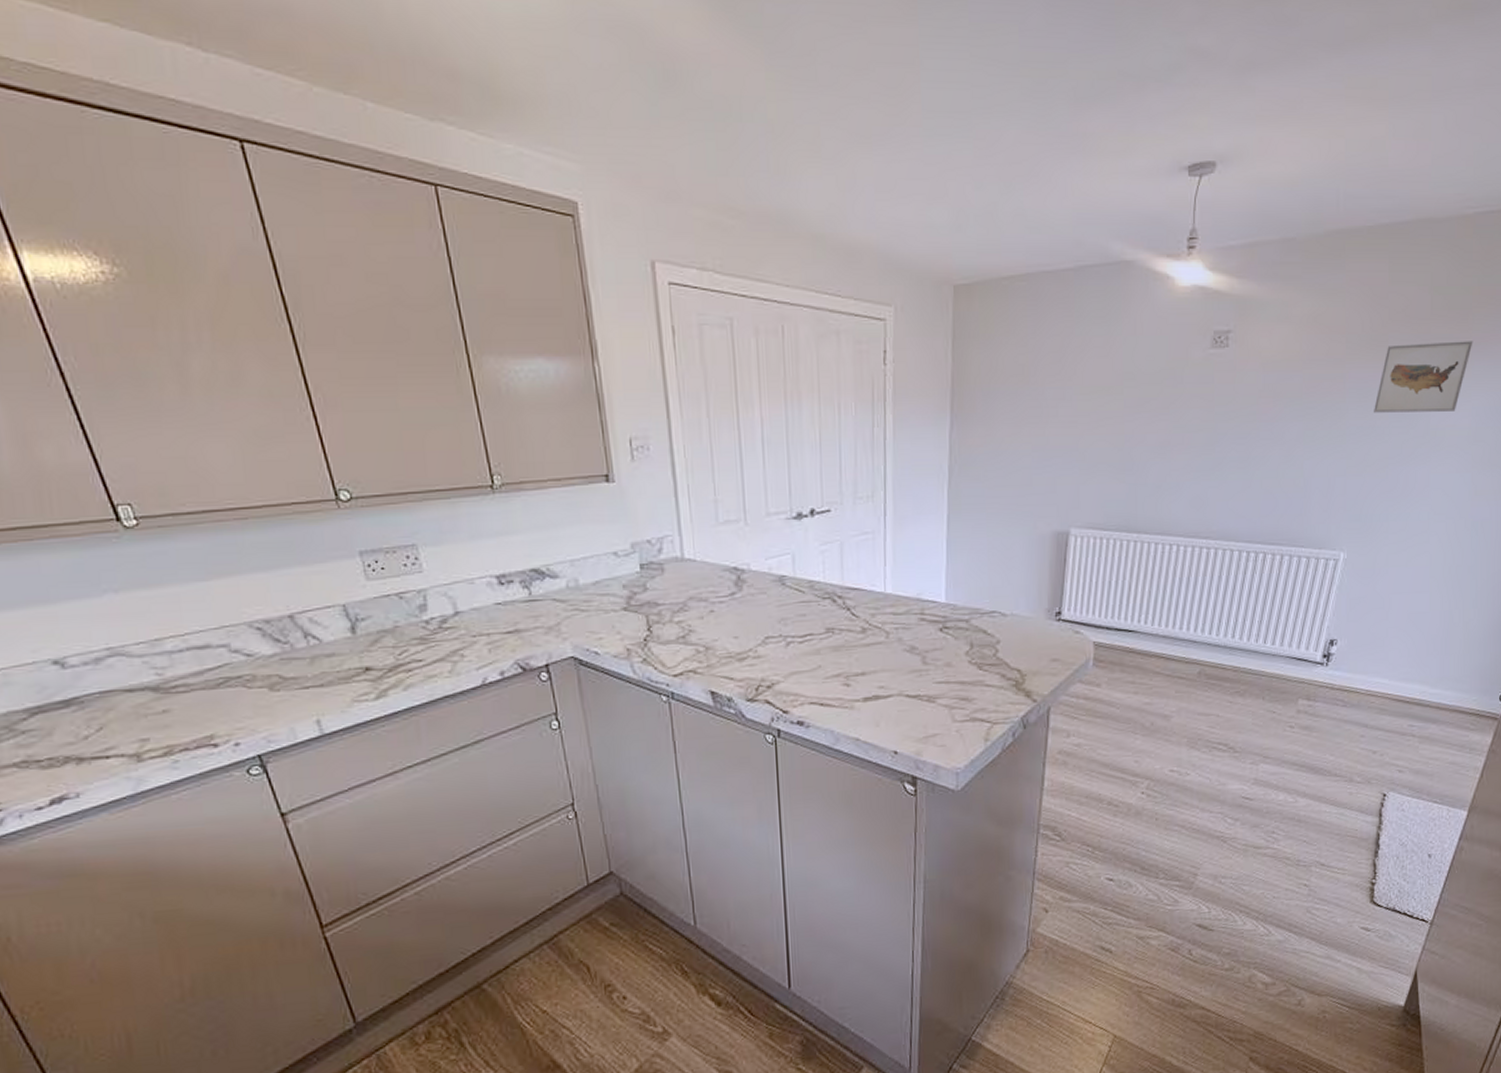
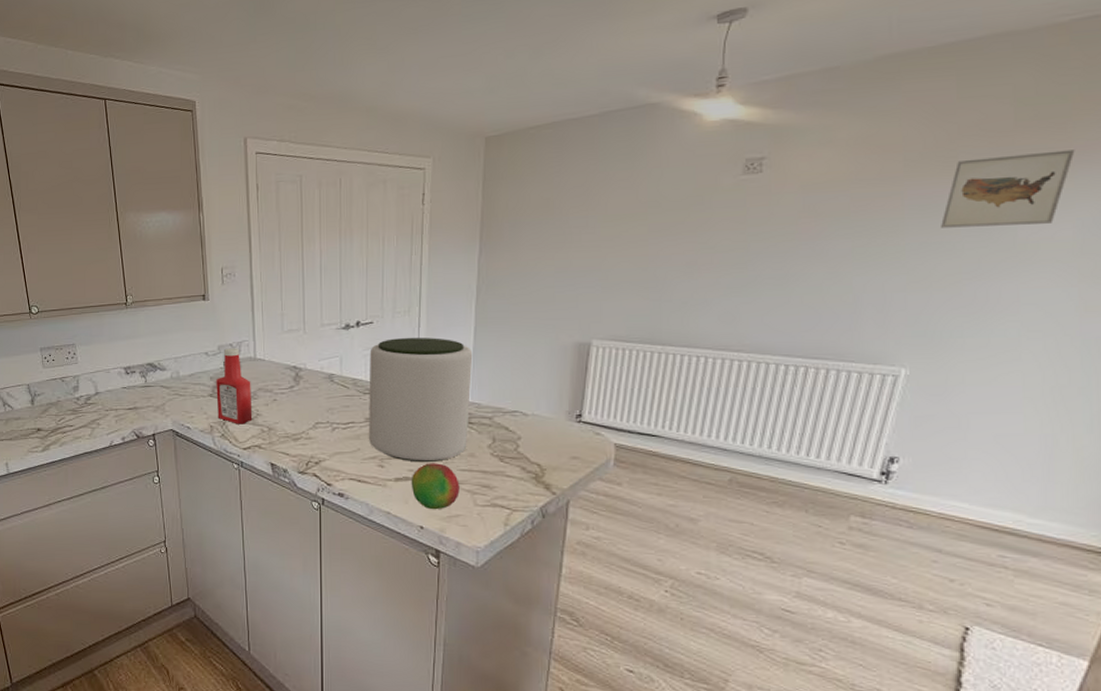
ketchup bottle: none [631,545,684,645] -> present [216,348,253,424]
plant pot: none [828,527,947,678] -> present [369,337,473,463]
fruit: none [881,676,936,731] -> present [411,463,460,510]

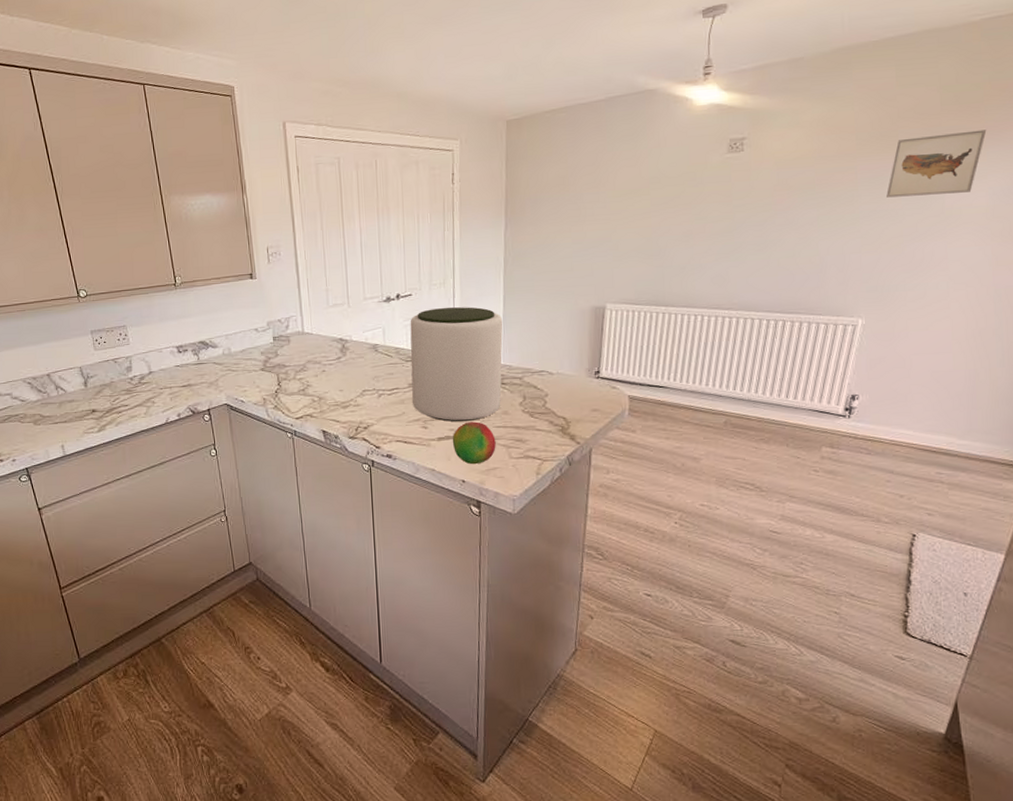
ketchup bottle: present [216,348,253,424] -> none [267,323,304,396]

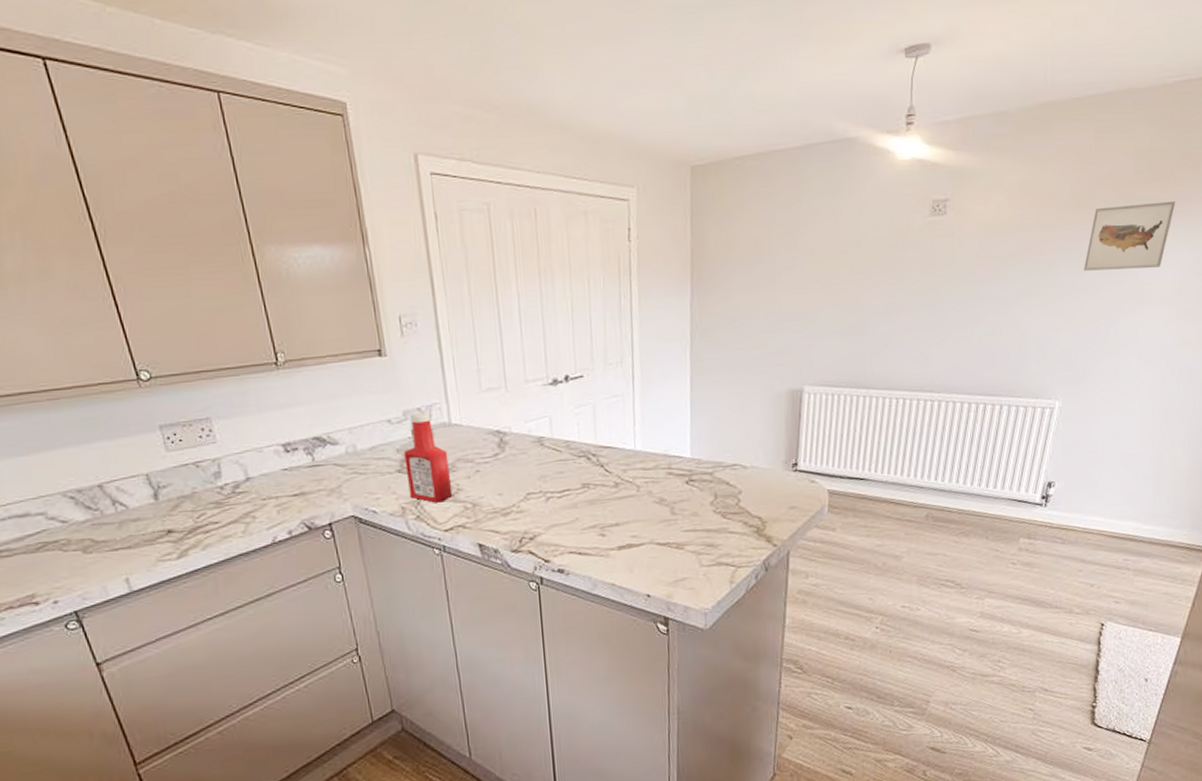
ketchup bottle: none [267,323,304,396] -> present [404,412,453,503]
plant pot: present [410,307,503,422] -> none [581,390,691,527]
fruit: present [452,421,496,465] -> none [634,525,685,576]

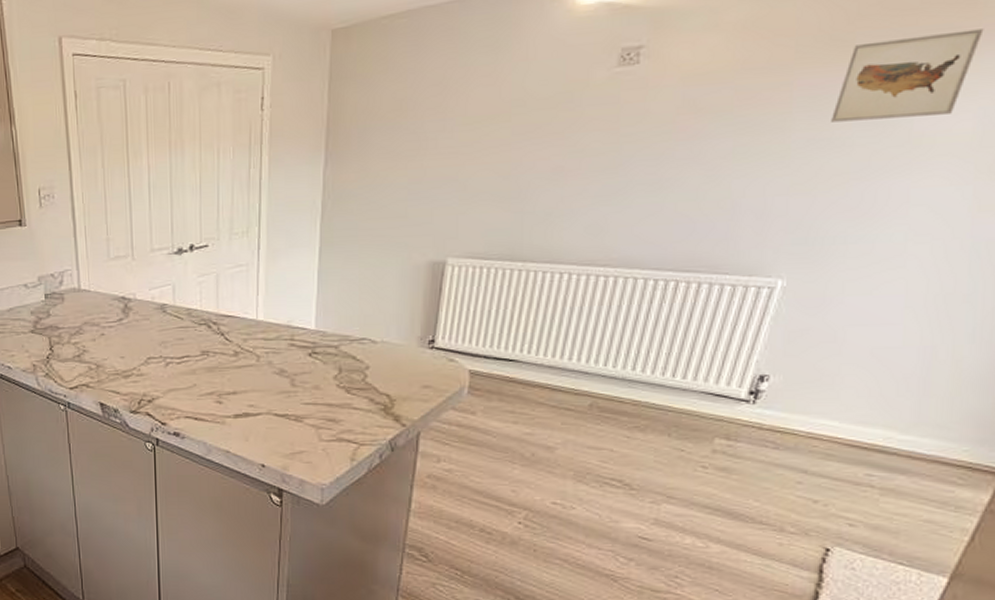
ketchup bottle: present [404,412,453,503] -> none [37,278,79,362]

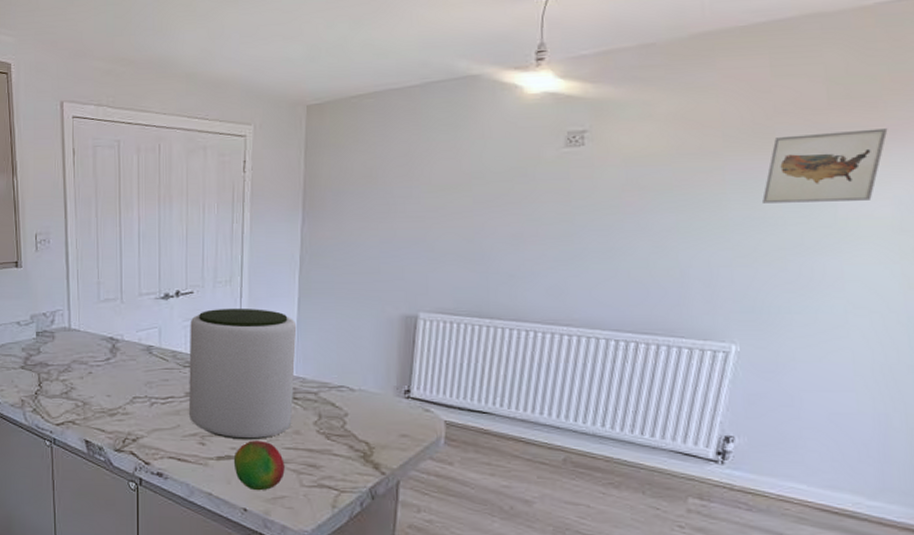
plant pot: none [204,260,318,397] -> present [189,308,297,440]
fruit: none [251,397,303,447] -> present [233,440,285,491]

